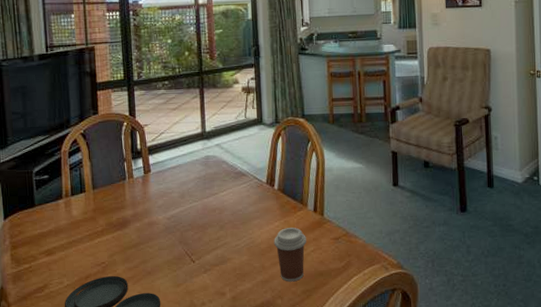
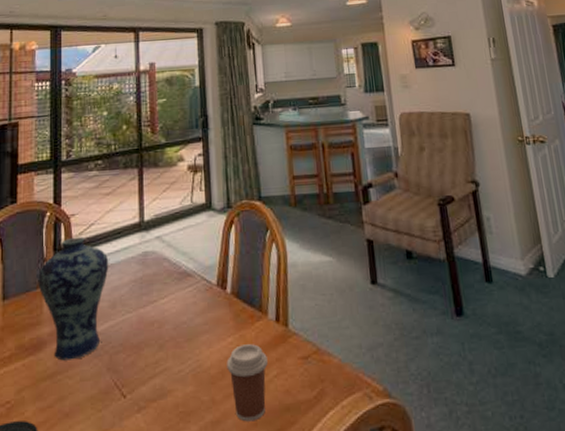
vase: none [120,142,178,235] -> present [38,237,109,361]

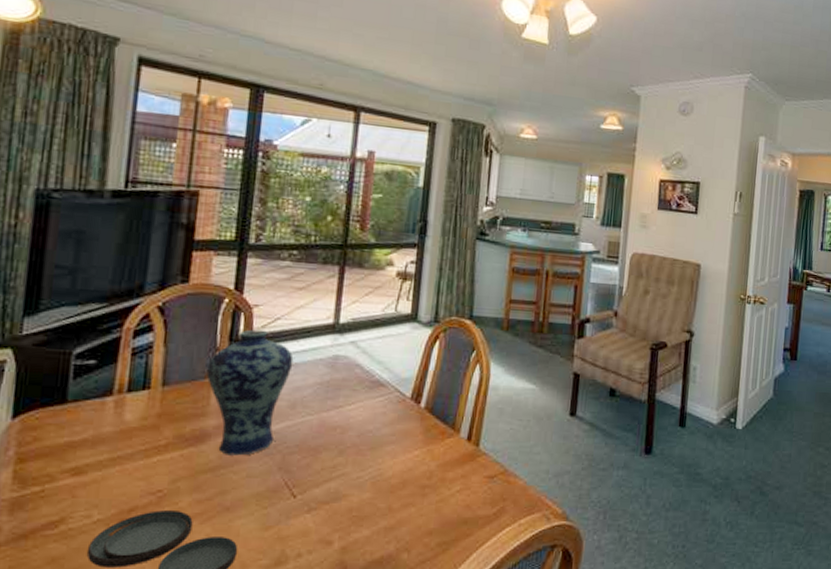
coffee cup: present [226,344,268,422] -> none [409,459,453,531]

